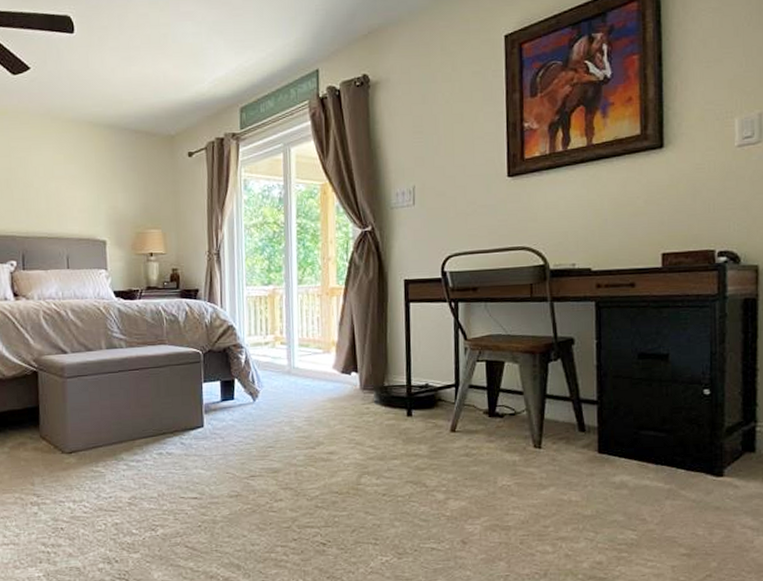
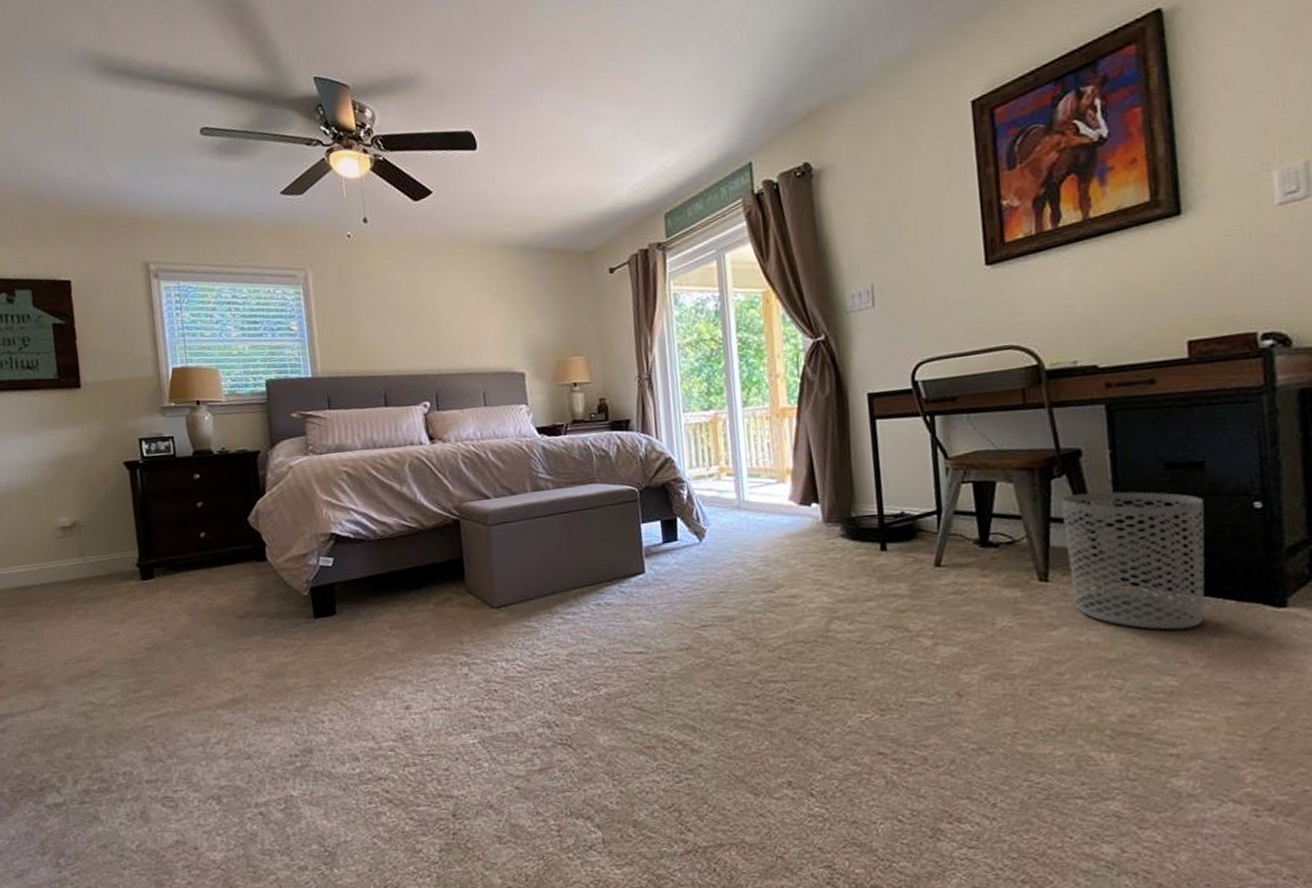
waste bin: none [556,375,666,493] -> present [1061,491,1205,630]

